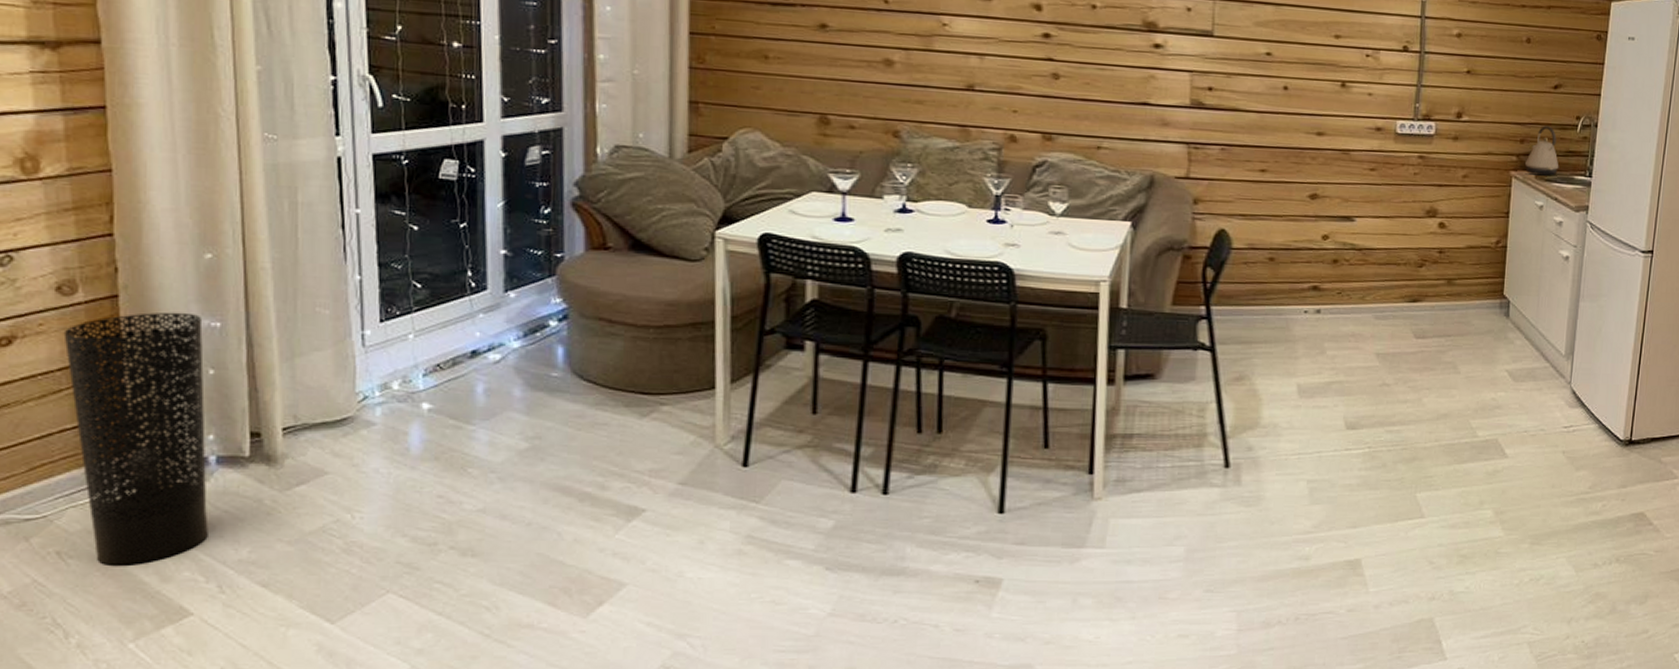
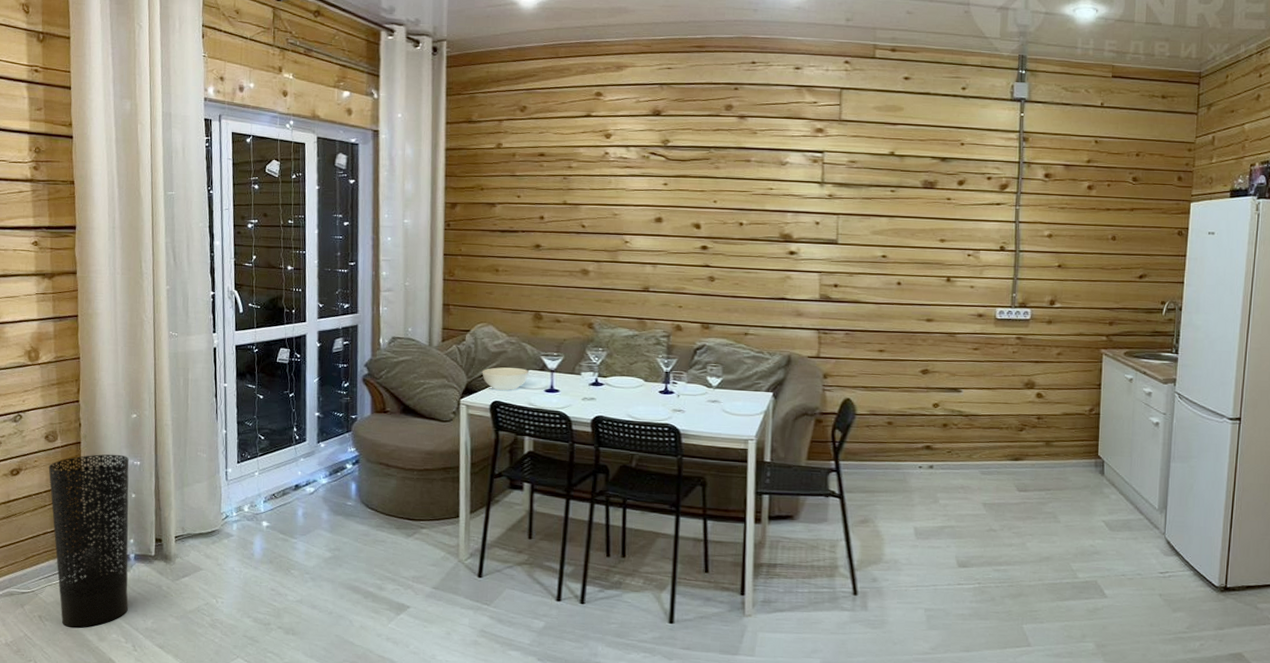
bowl: none [745,188,811,220] -> present [482,367,529,391]
kettle: present [1525,125,1559,176] -> none [1114,310,1147,353]

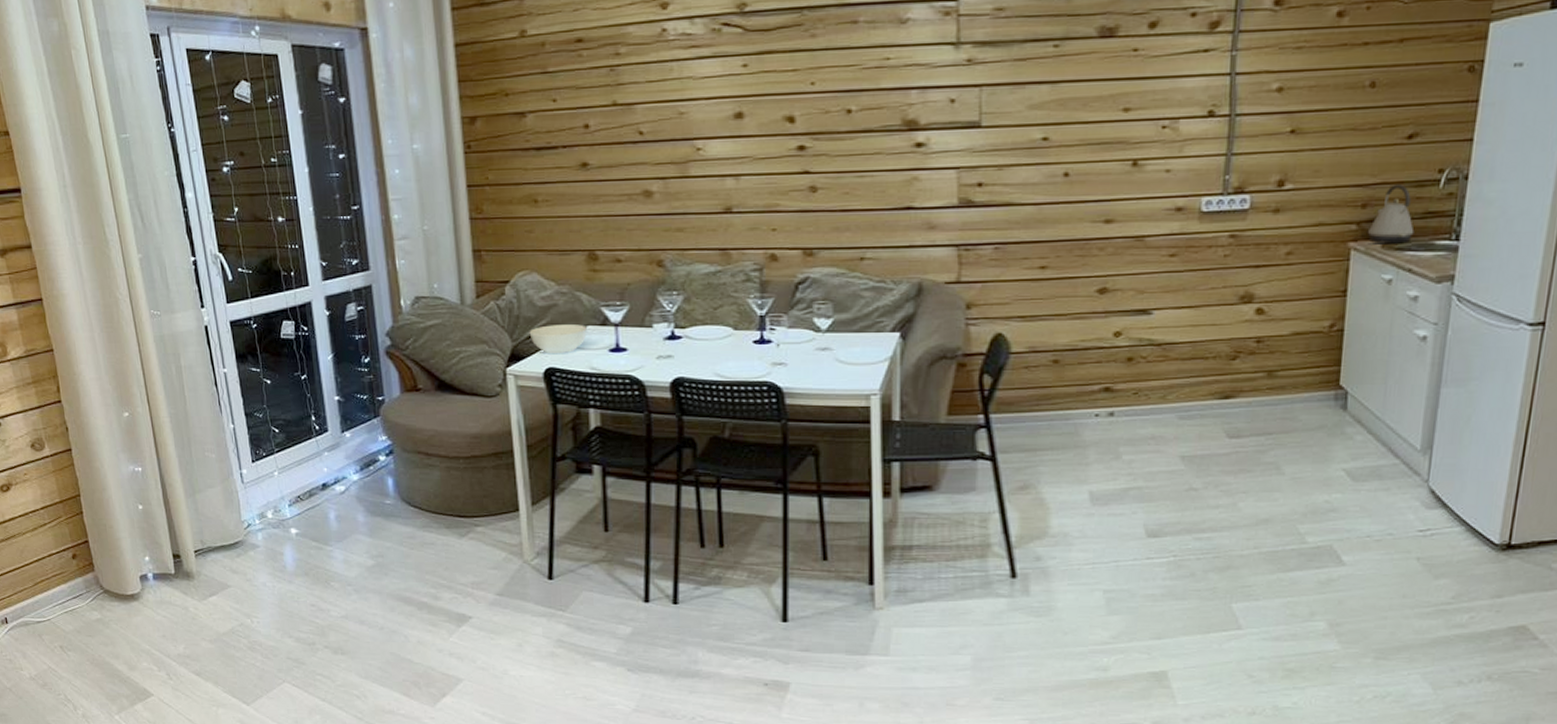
umbrella stand: present [48,454,129,629] -> none [40,460,155,658]
kettle: none [1114,310,1147,353] -> present [1368,184,1415,244]

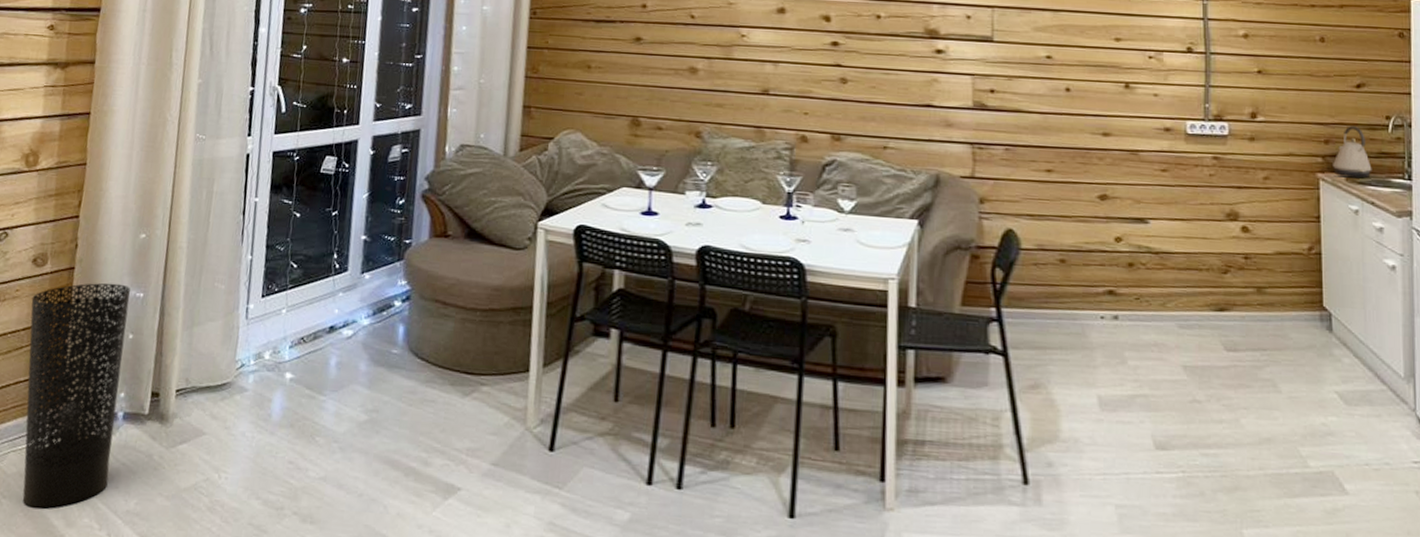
umbrella stand: none [40,460,155,658] -> present [22,283,131,509]
bowl: present [529,324,587,355] -> none [565,183,622,213]

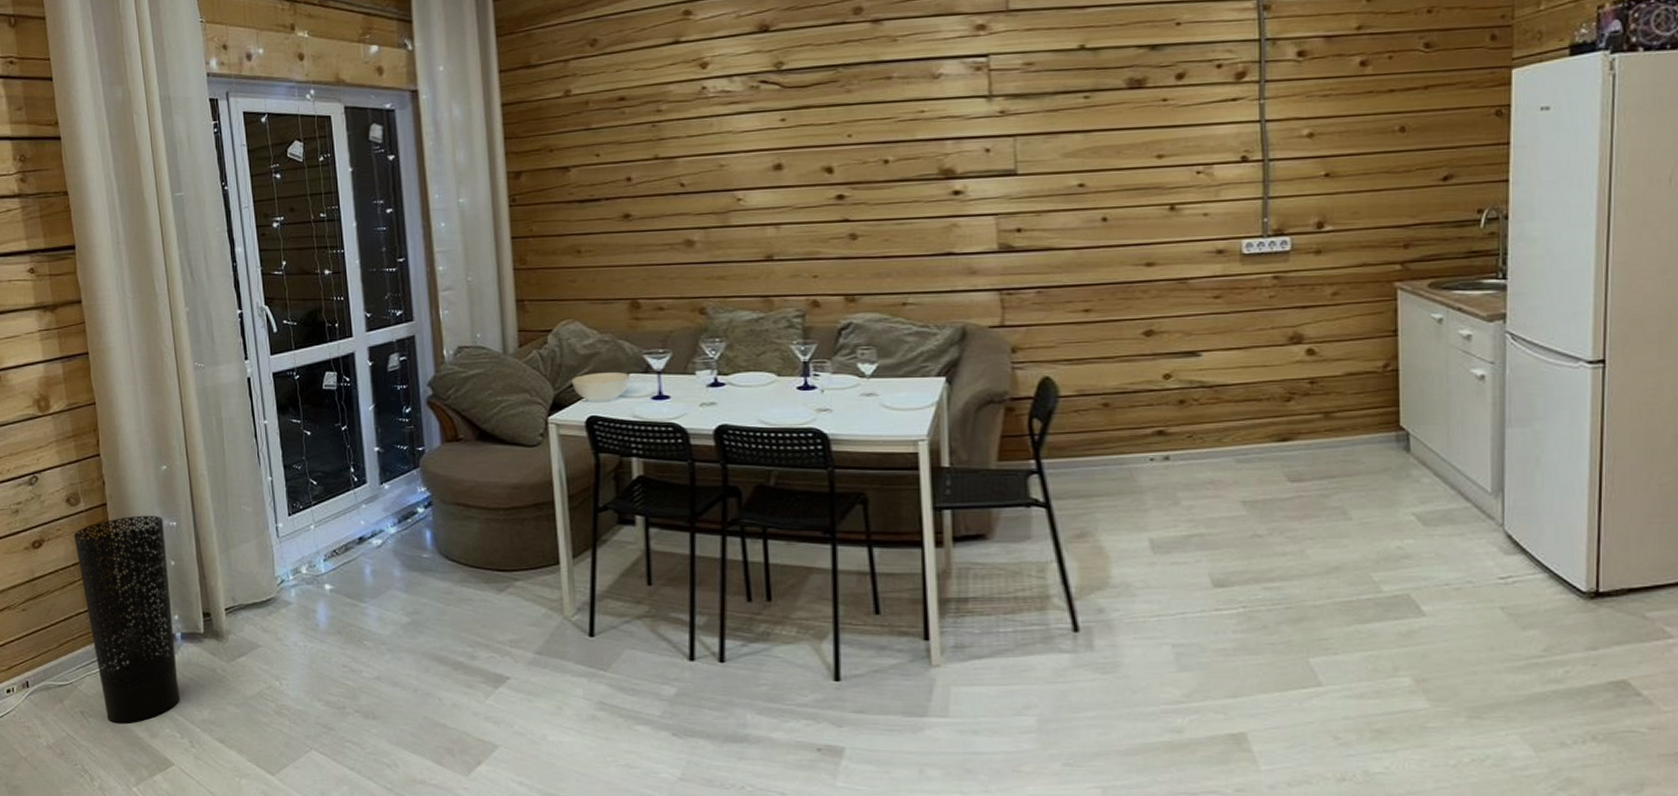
bowl: none [565,183,622,213] -> present [571,372,629,403]
kettle: present [1333,126,1372,179] -> none [1413,225,1460,284]

